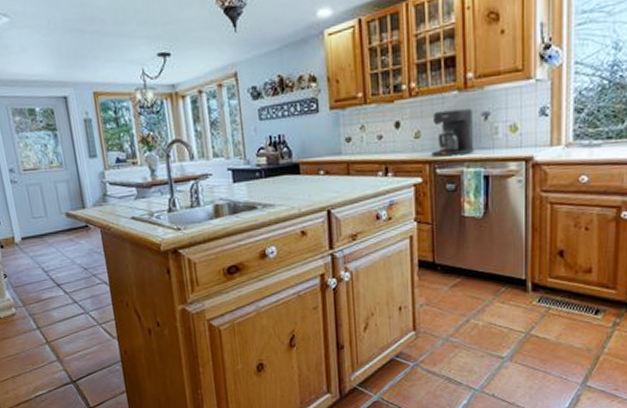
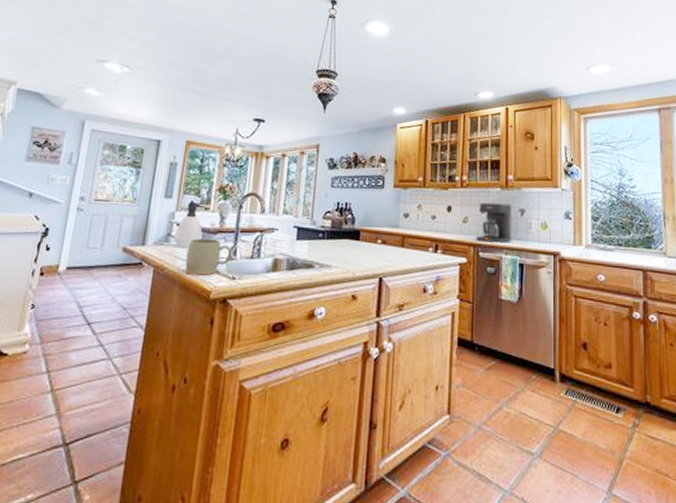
soap dispenser: none [110,159,138,205] -> present [174,202,204,247]
mug: none [126,193,172,231] -> present [185,238,233,275]

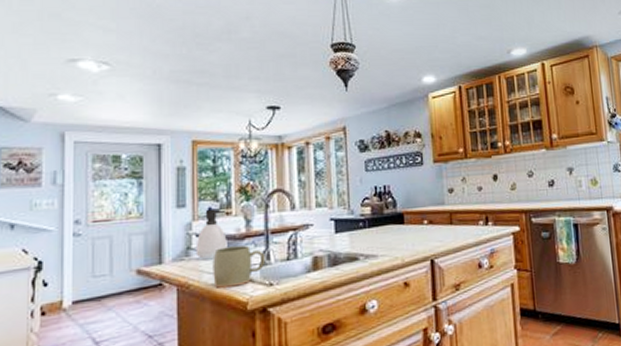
coffee maker: present [476,202,512,243] -> none [526,164,564,208]

